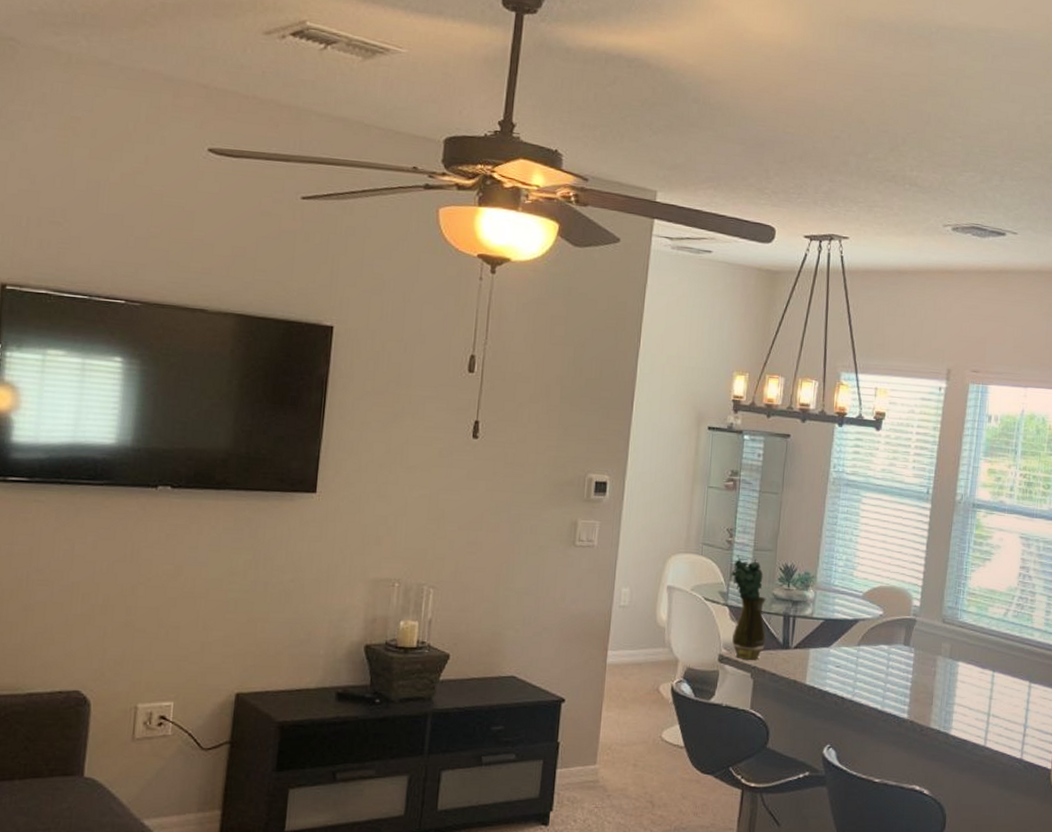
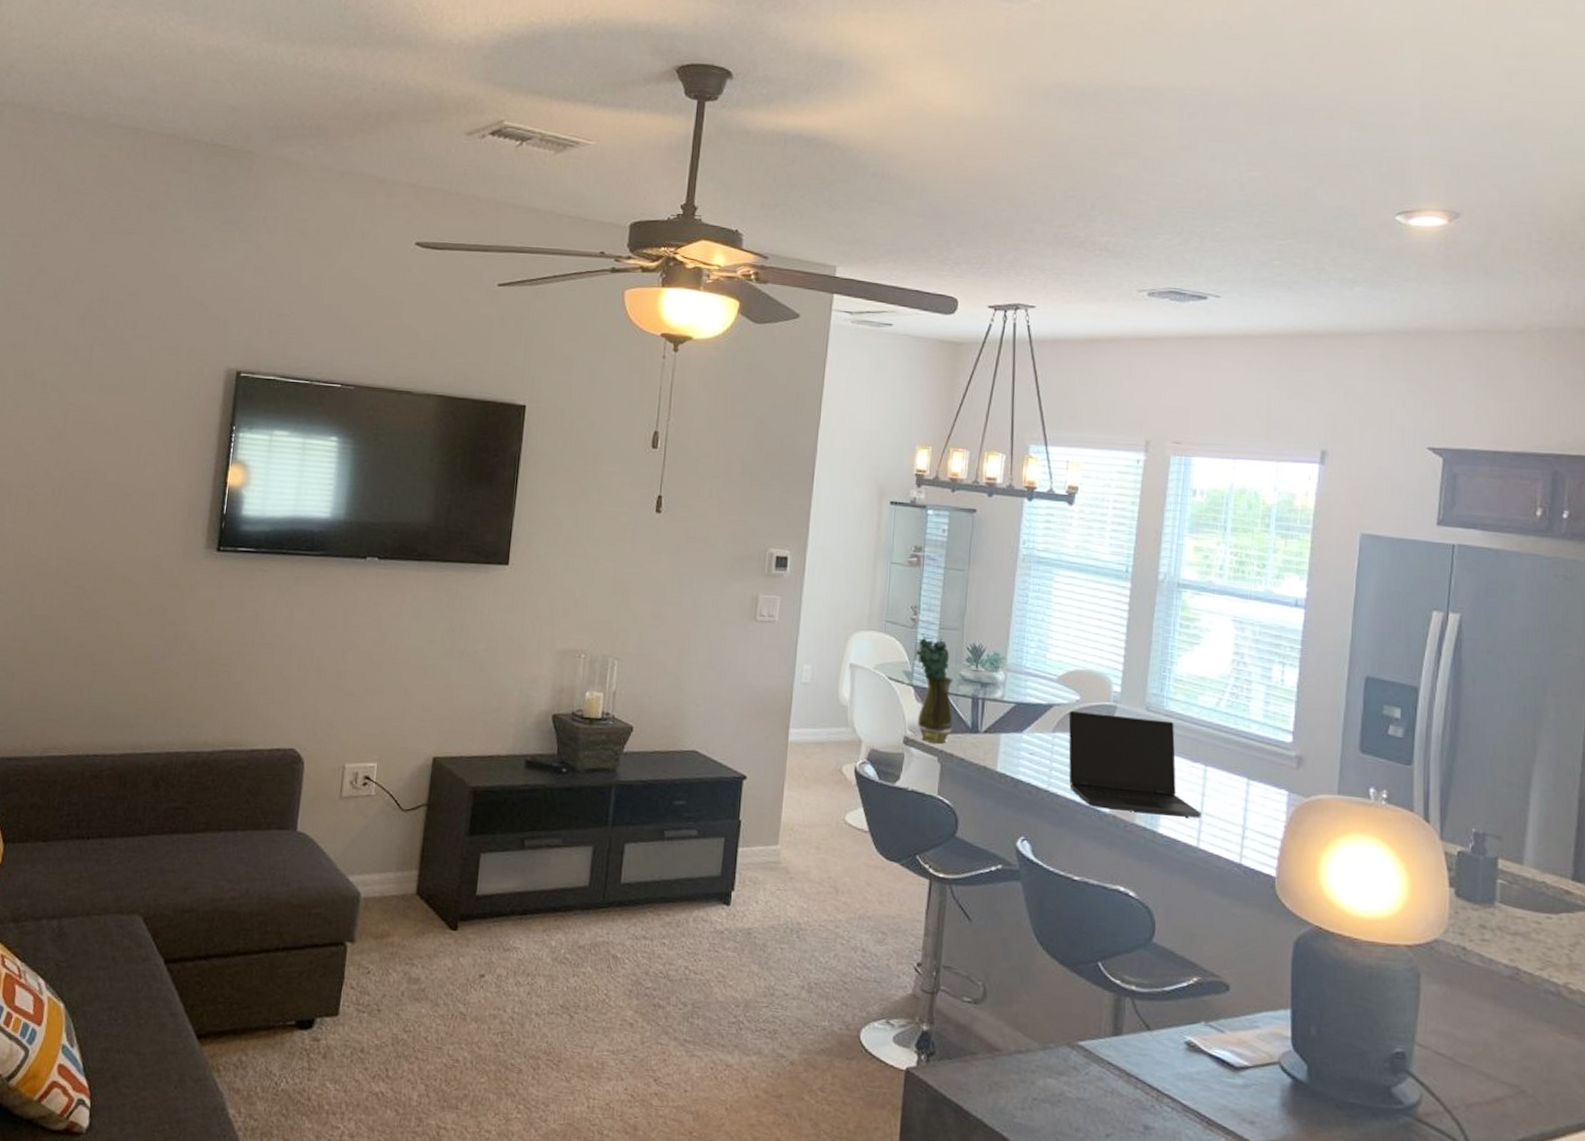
laptop: none [871,625,989,720] -> present [1068,711,1202,819]

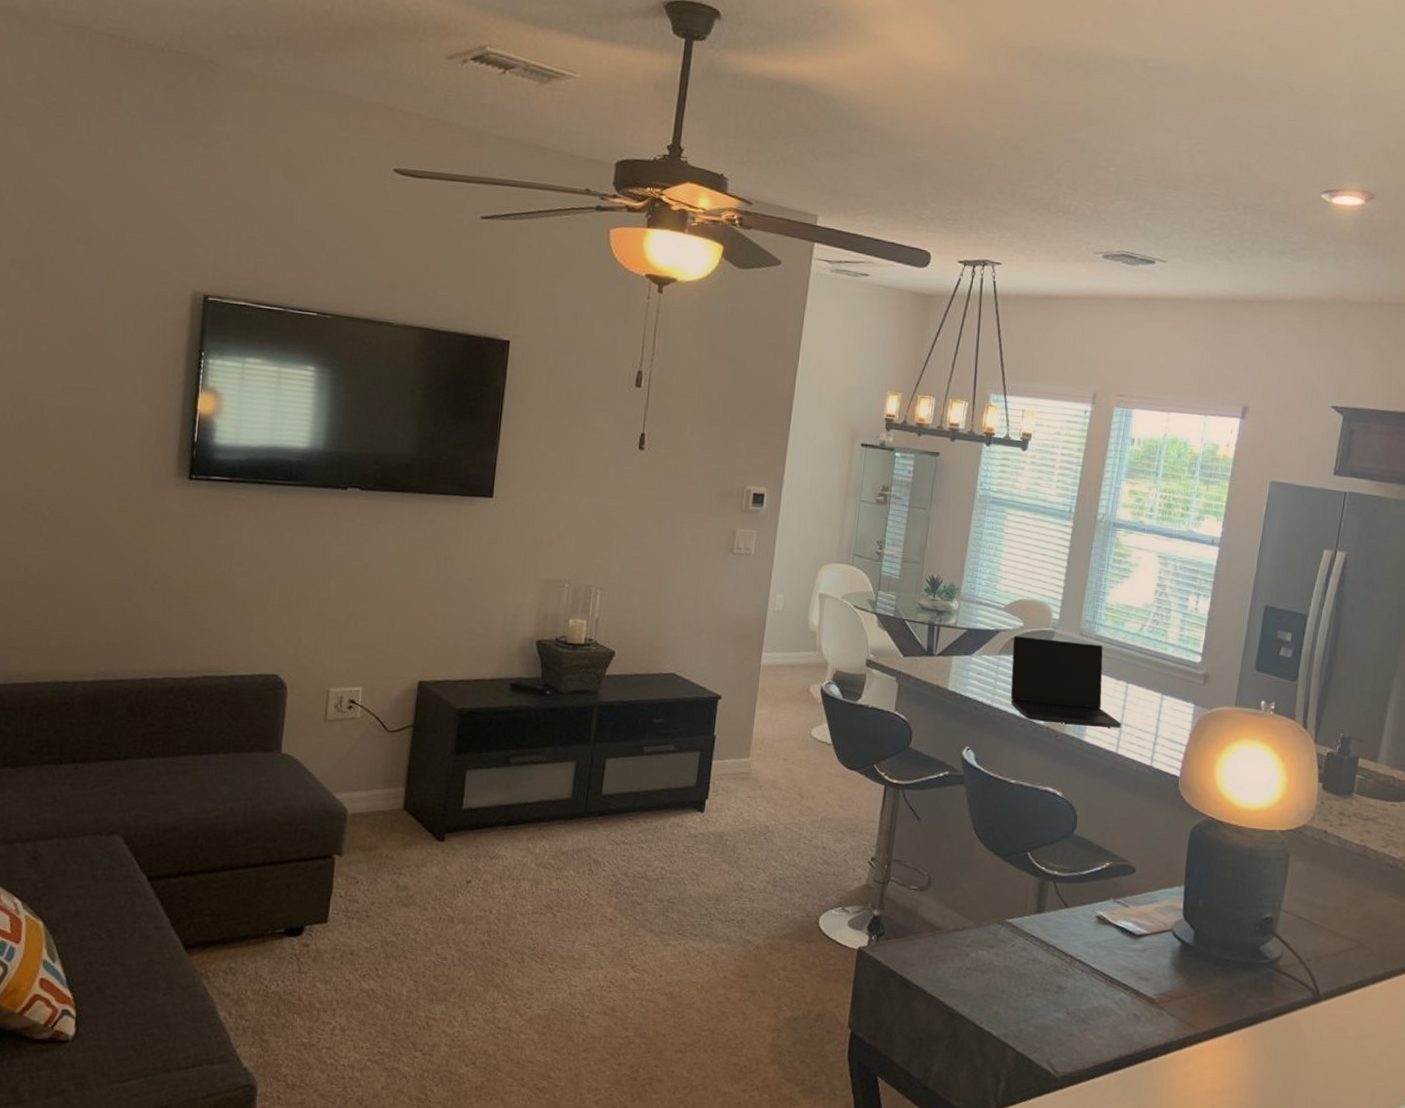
vase: present [915,633,954,744] -> none [879,566,913,665]

